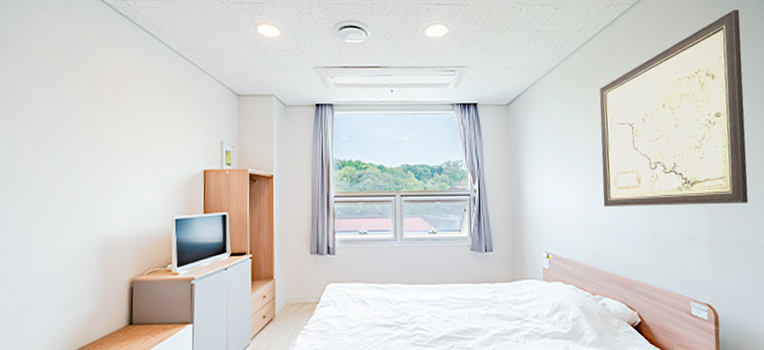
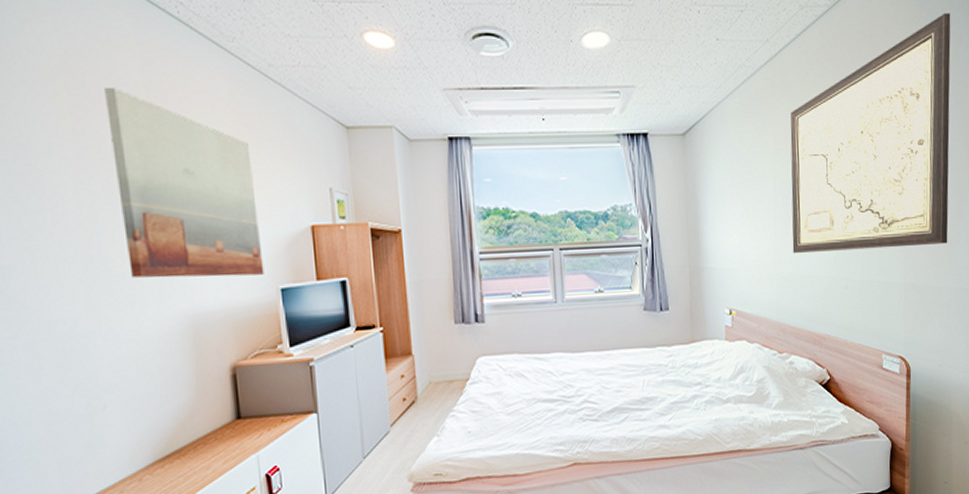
wall art: none [65,64,165,208] -> present [105,88,264,278]

